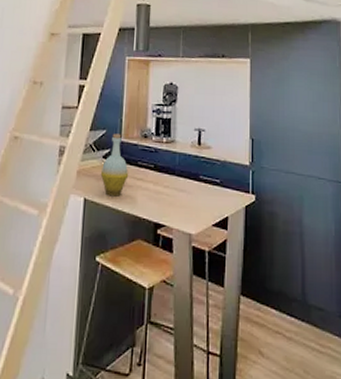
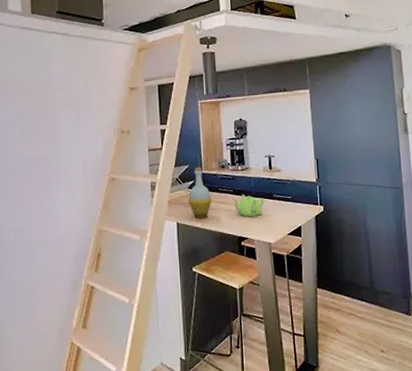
teapot: none [152,171,189,201] -> present [232,194,264,218]

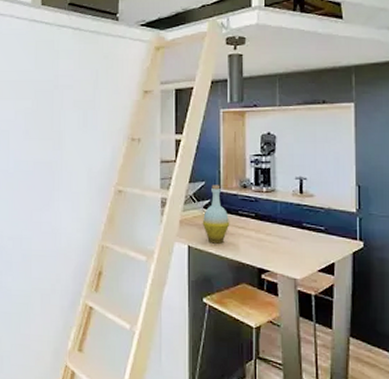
teapot: present [232,194,264,218] -> none [253,220,291,248]

